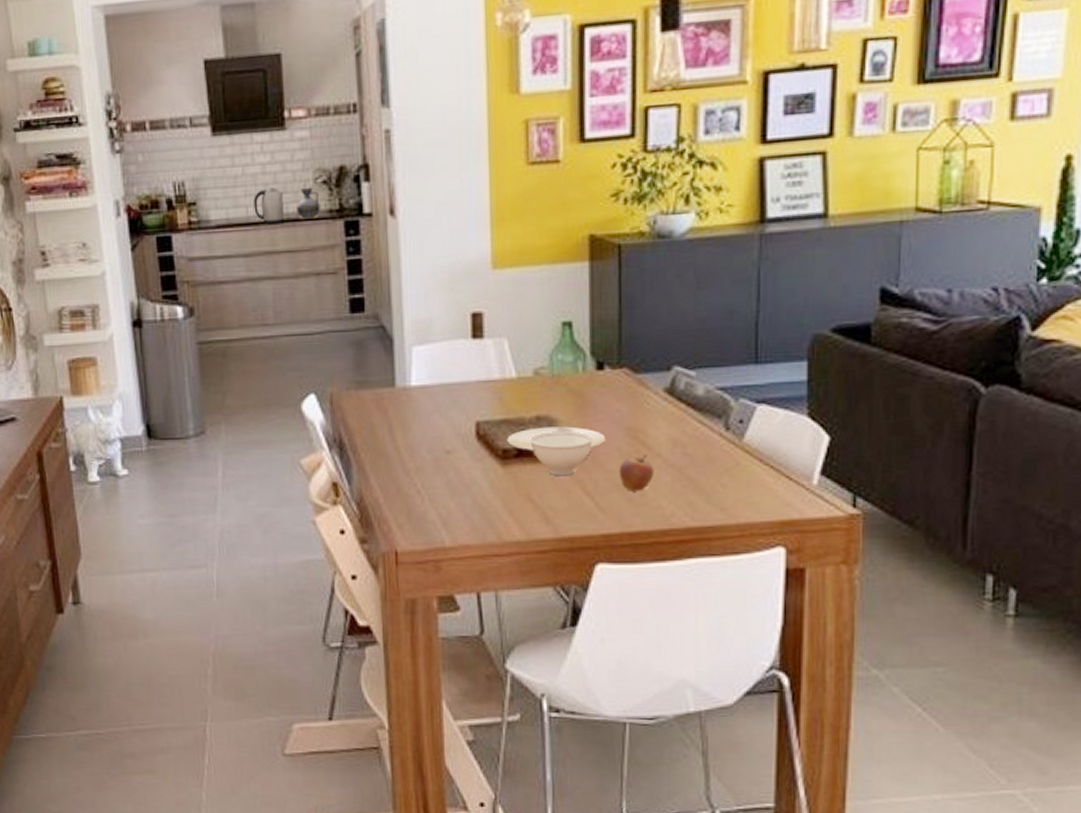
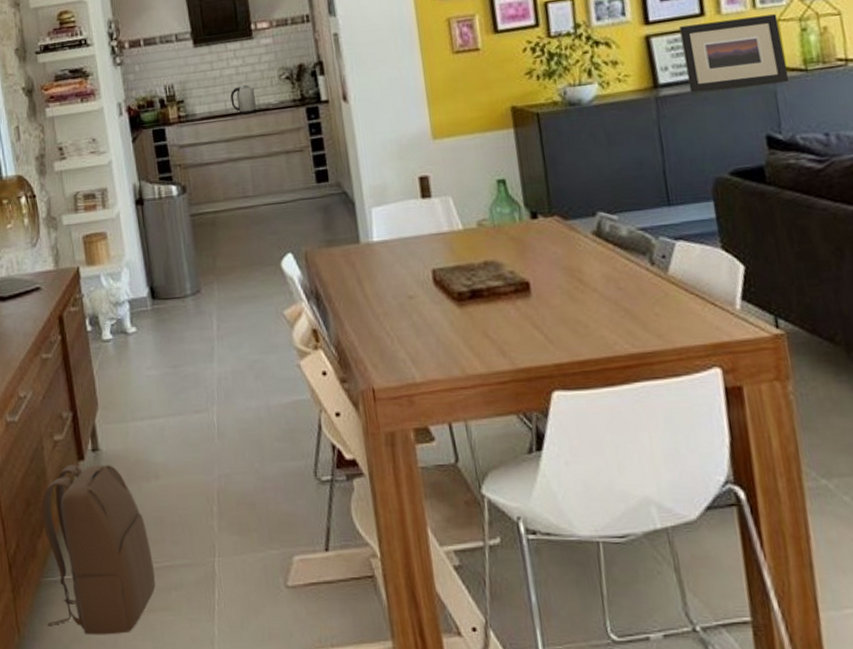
backpack: none [14,617,140,796] -> present [42,464,156,635]
ceramic jug: present [296,187,320,219] -> none [266,82,286,109]
plate: present [507,426,605,452] -> none [460,269,547,293]
bowl: present [530,431,593,477] -> none [480,273,536,314]
fruit: present [618,455,654,492] -> none [561,290,594,324]
picture frame: none [800,141,919,231] -> present [678,14,790,93]

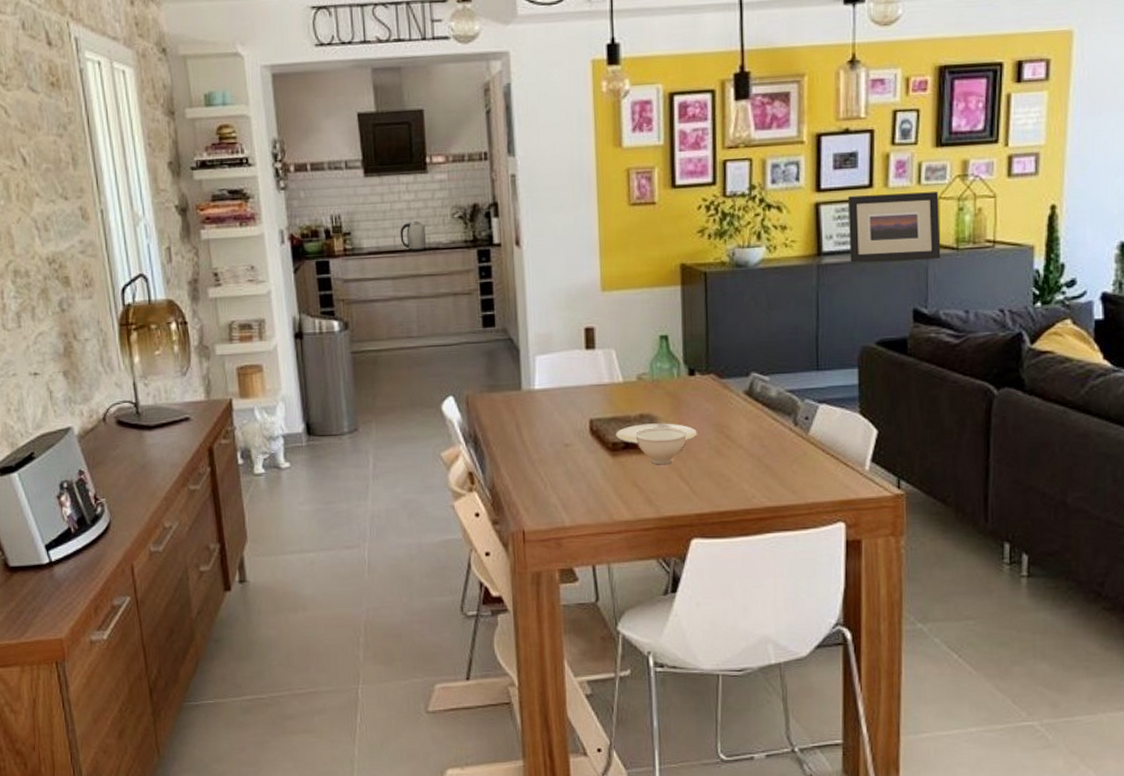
backpack: present [42,464,156,635] -> none [185,594,299,755]
plate: none [460,269,547,293] -> present [616,423,697,444]
bowl: none [480,273,536,314] -> present [635,427,687,465]

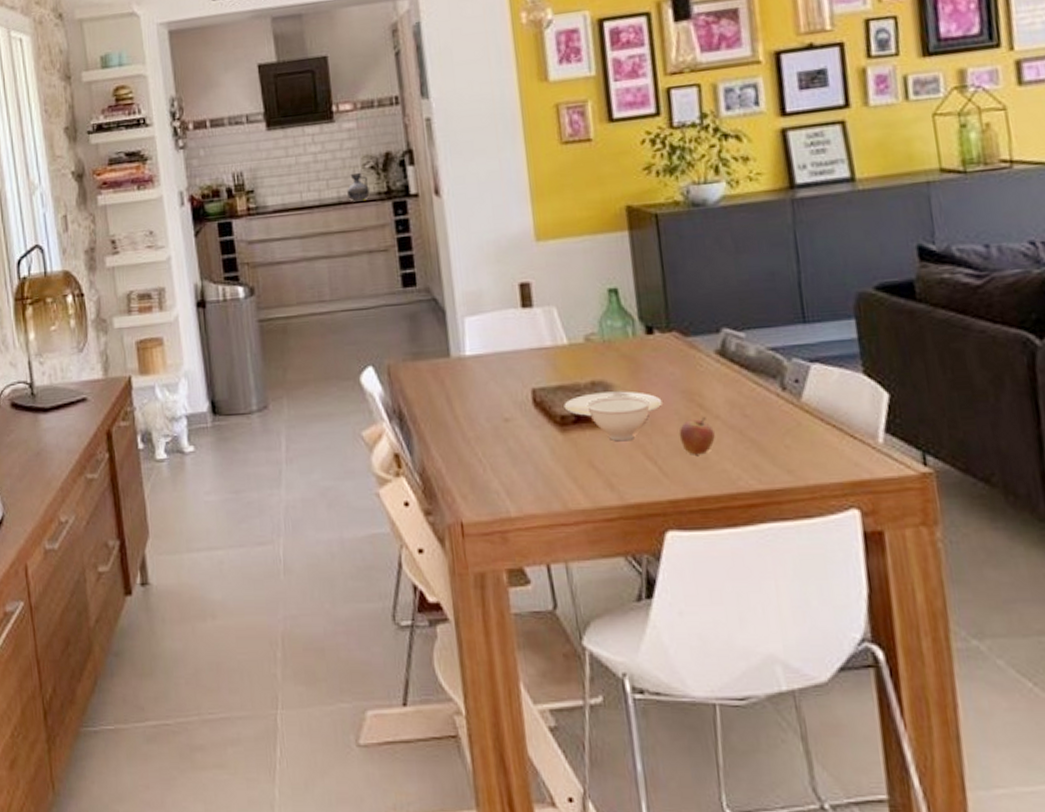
kettle: present [400,221,427,252] -> none [307,174,337,208]
ceramic jug: none [437,221,457,248] -> present [347,172,370,202]
fruit: none [708,446,737,477] -> present [679,417,715,455]
picture frame: present [847,192,941,263] -> none [819,107,946,195]

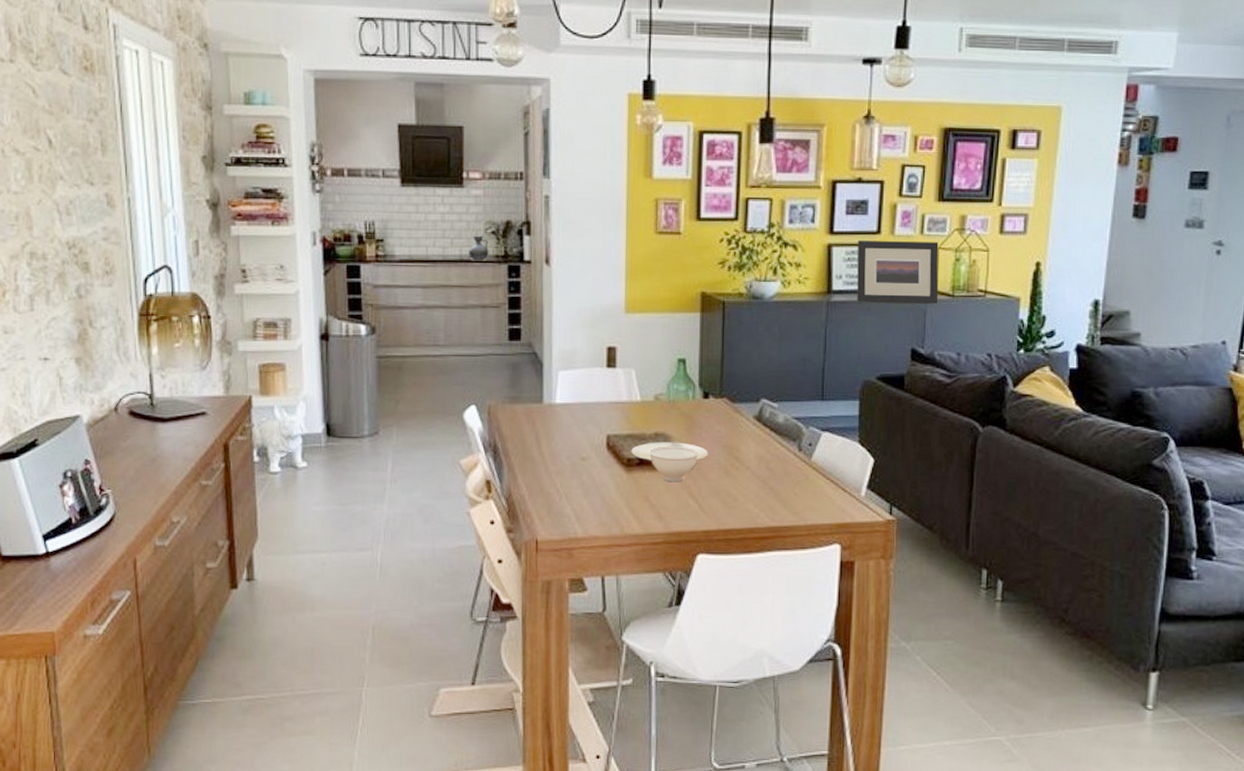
fruit: present [679,417,715,455] -> none [717,468,744,497]
picture frame: none [819,107,946,195] -> present [857,241,939,304]

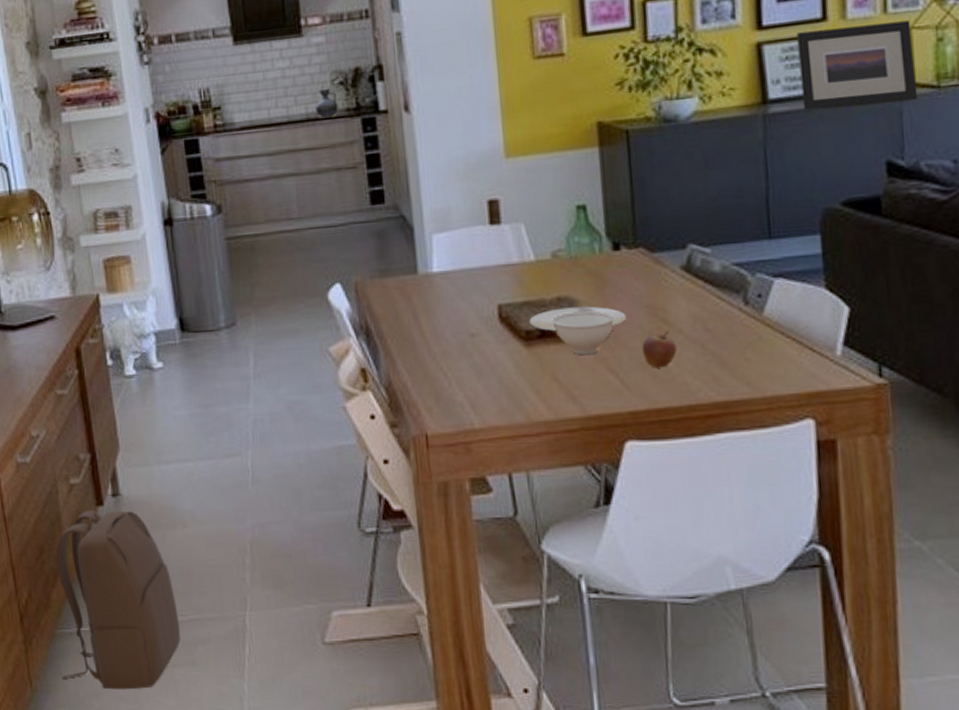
backpack: none [182,592,301,756] -> present [56,510,181,690]
fruit: none [717,468,744,497] -> present [641,331,677,368]

